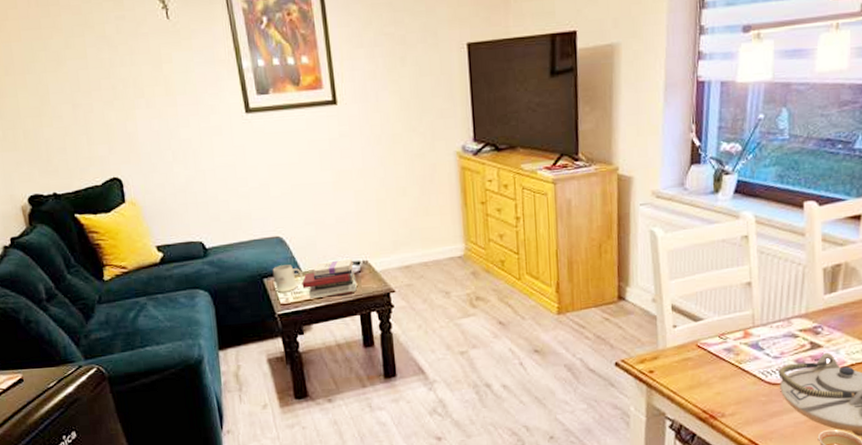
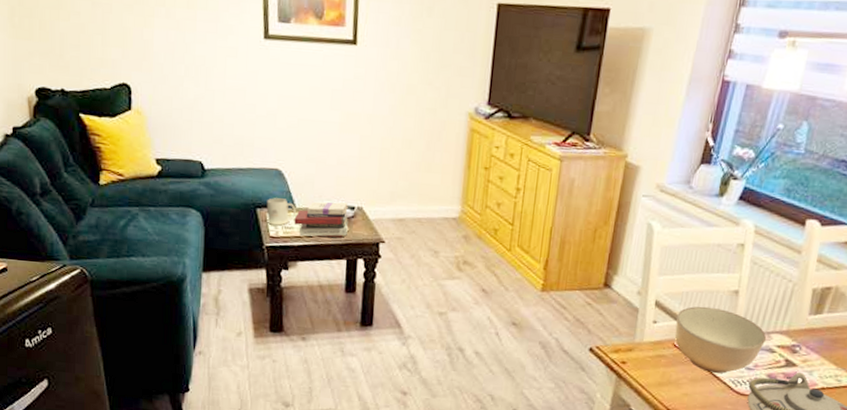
bowl: none [694,302,788,367] -> present [674,306,767,374]

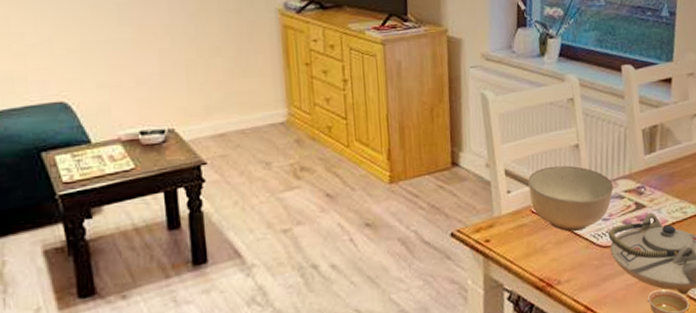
mug: present [266,198,296,226] -> none [53,135,93,169]
books: present [294,201,350,238] -> none [91,127,163,176]

